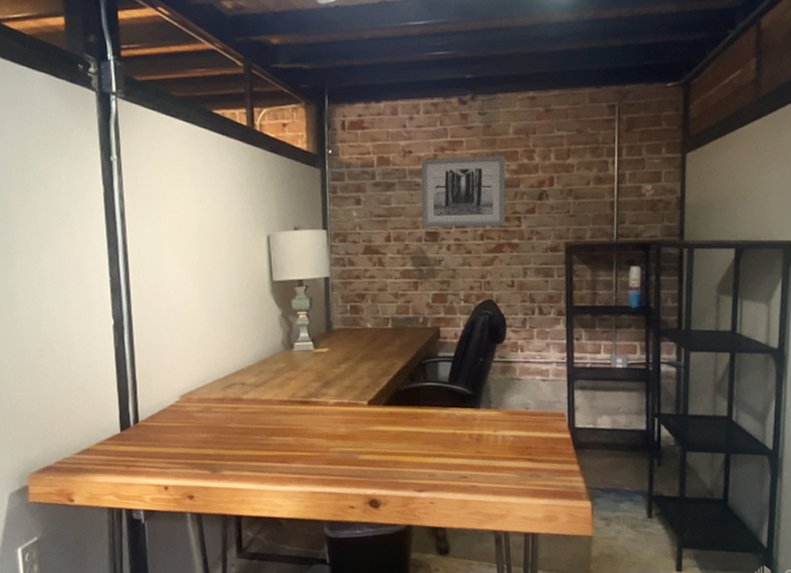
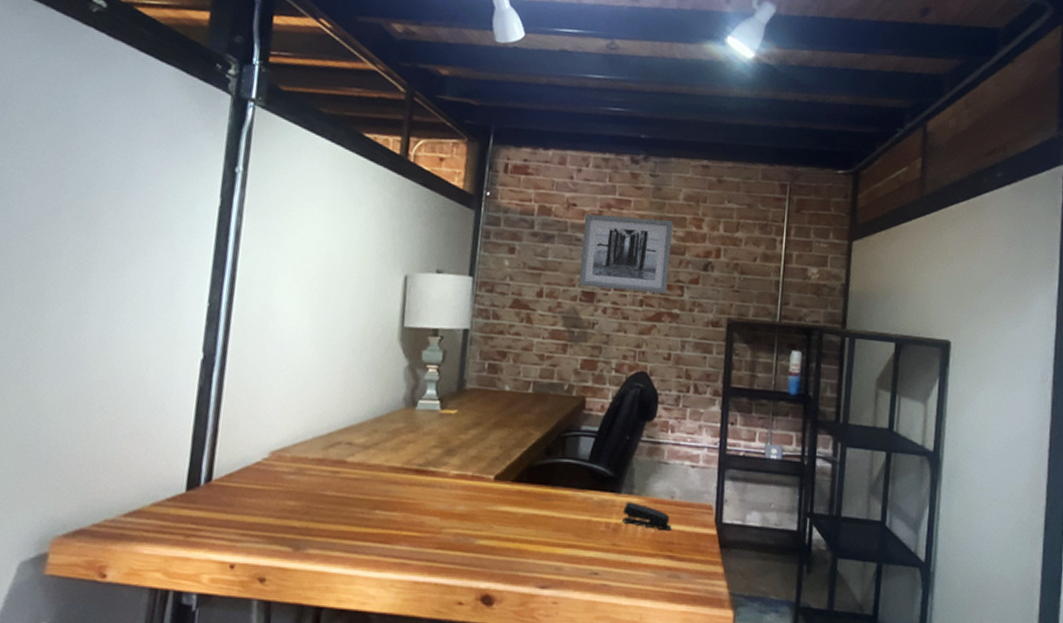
stapler: none [483,415,529,438] -> present [621,502,672,531]

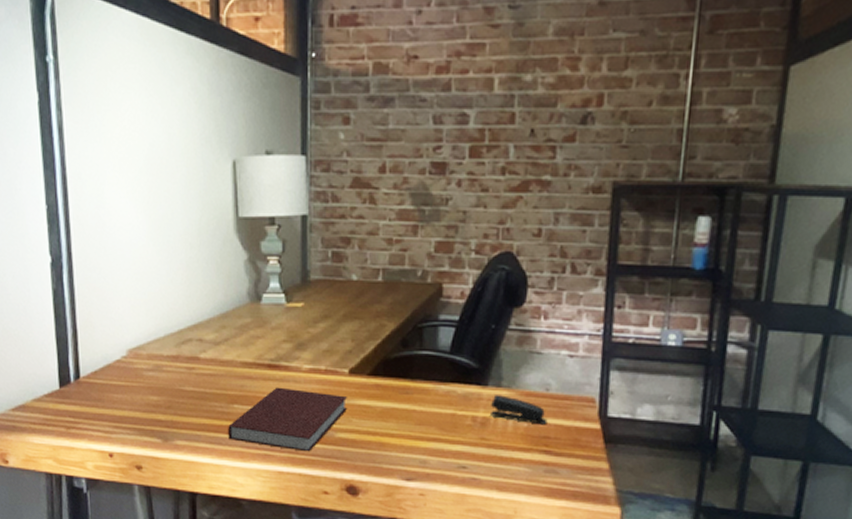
notebook: none [365,492,492,560] -> present [228,387,348,452]
wall art: present [579,213,674,294] -> none [427,64,541,157]

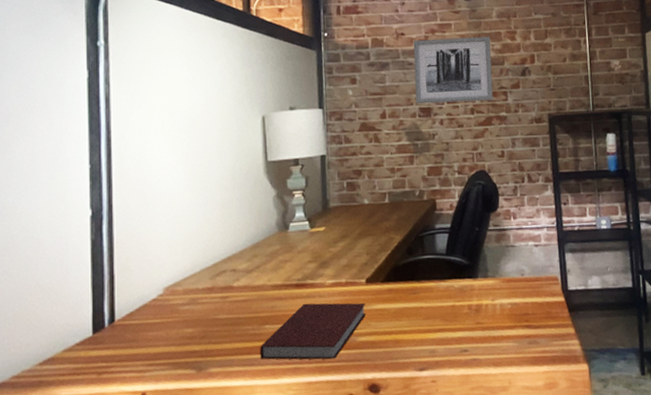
wall art: none [427,64,541,157] -> present [413,37,493,104]
stapler: present [489,395,548,425] -> none [481,284,526,305]

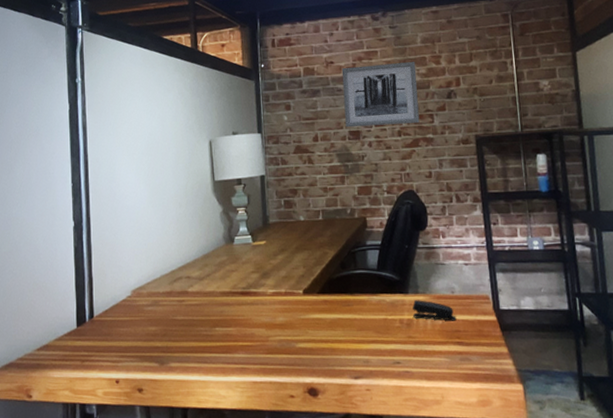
notebook: present [260,302,366,360] -> none [212,309,304,363]
stapler: none [481,284,526,305] -> present [412,300,457,321]

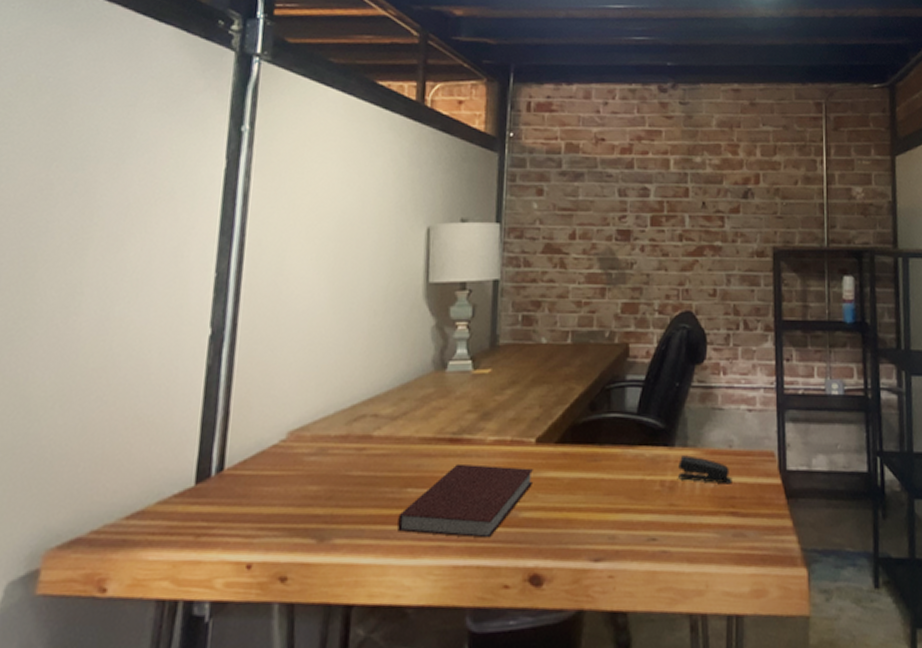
notebook: none [212,309,304,363] -> present [398,463,534,539]
wall art: present [341,62,420,128] -> none [613,147,708,226]

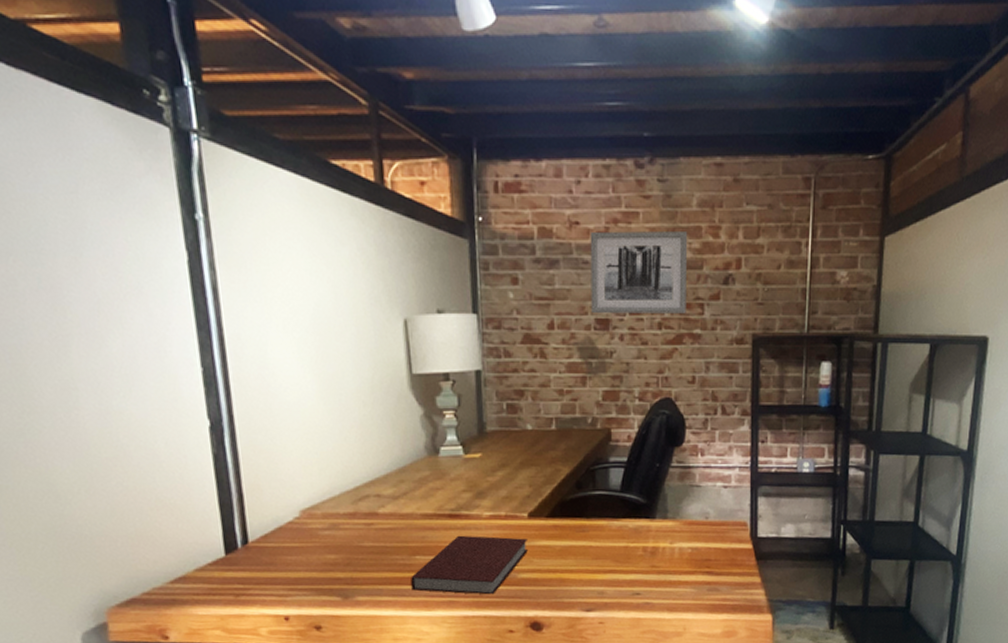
wall art: none [613,147,708,226] -> present [590,231,688,314]
stapler: present [677,455,732,484] -> none [658,526,708,549]

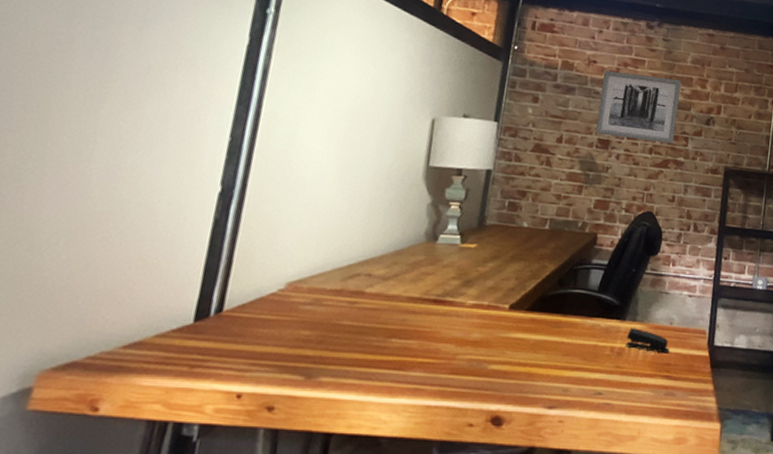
notebook: present [411,535,529,595] -> none [379,321,506,385]
stapler: none [658,526,708,549] -> present [625,328,670,354]

